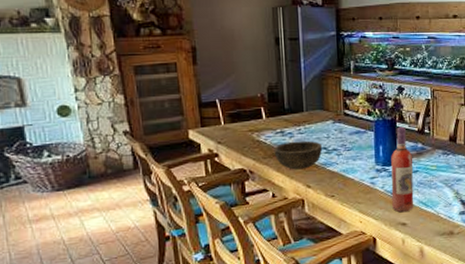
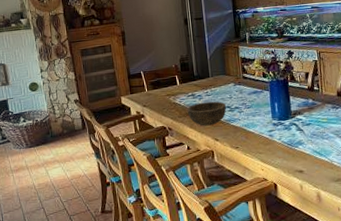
wine bottle: present [391,126,414,213] -> none [285,85,309,161]

